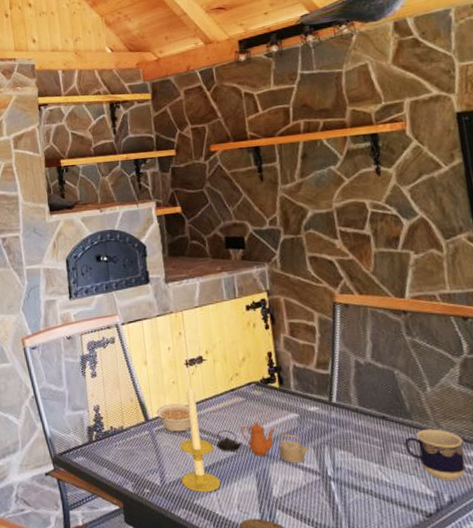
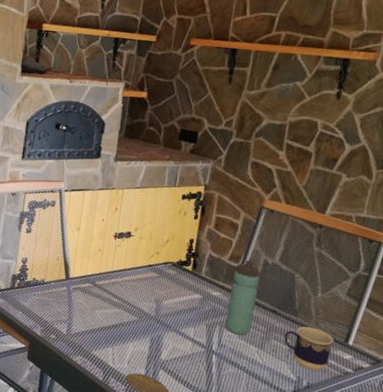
legume: present [156,404,191,433] -> none [77,268,108,295]
candle: present [180,384,221,492] -> none [85,254,121,347]
teapot: present [216,422,309,463] -> none [123,296,203,336]
water bottle: none [326,364,364,452] -> present [225,260,260,335]

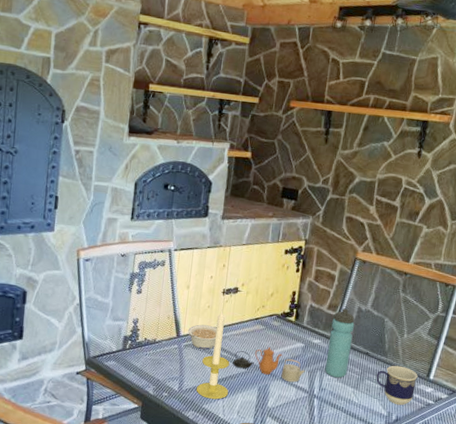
legume: none [77,268,108,295] -> present [188,324,217,350]
candle: none [85,254,121,347] -> present [196,309,230,400]
teapot: none [123,296,203,336] -> present [232,347,305,383]

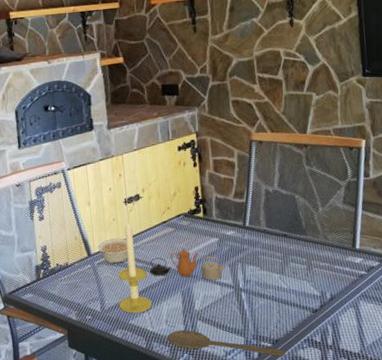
water bottle: present [325,308,355,378] -> none [241,193,269,267]
cup: present [376,365,418,406] -> none [300,241,344,283]

